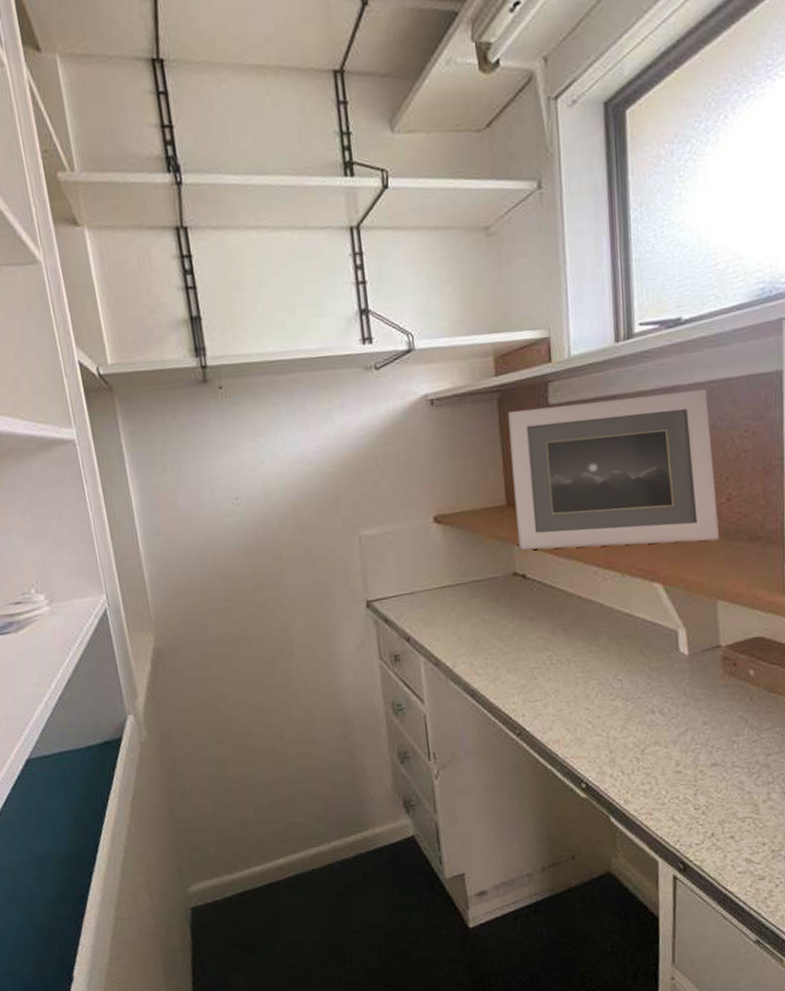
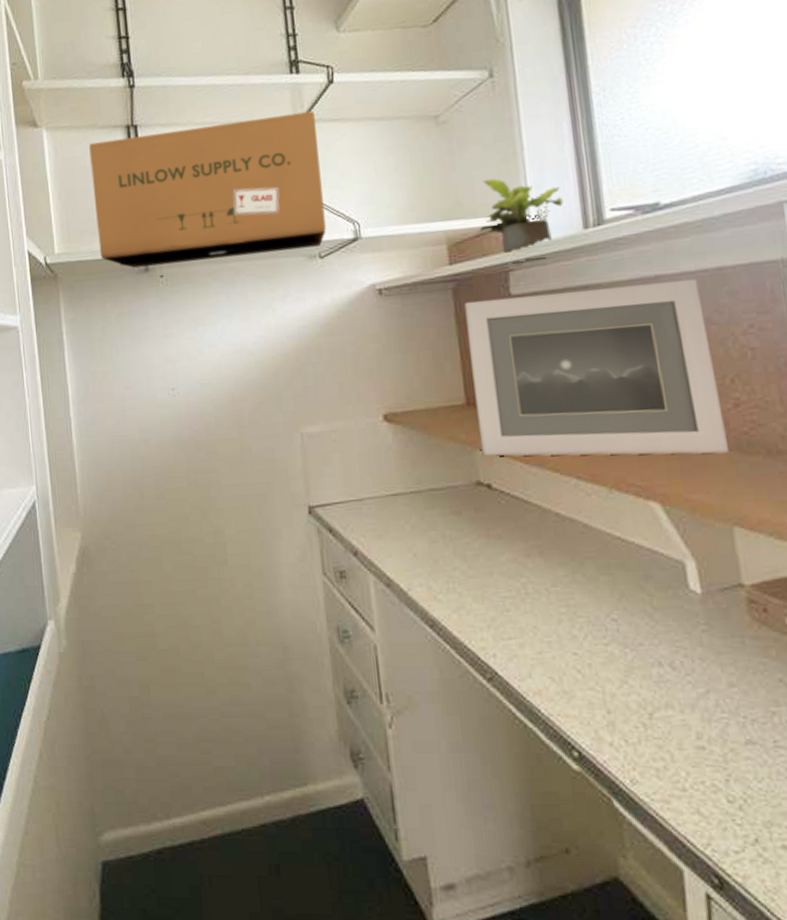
box: none [136,217,382,379] -> present [89,111,327,268]
potted plant: none [523,292,599,375] -> present [479,178,564,264]

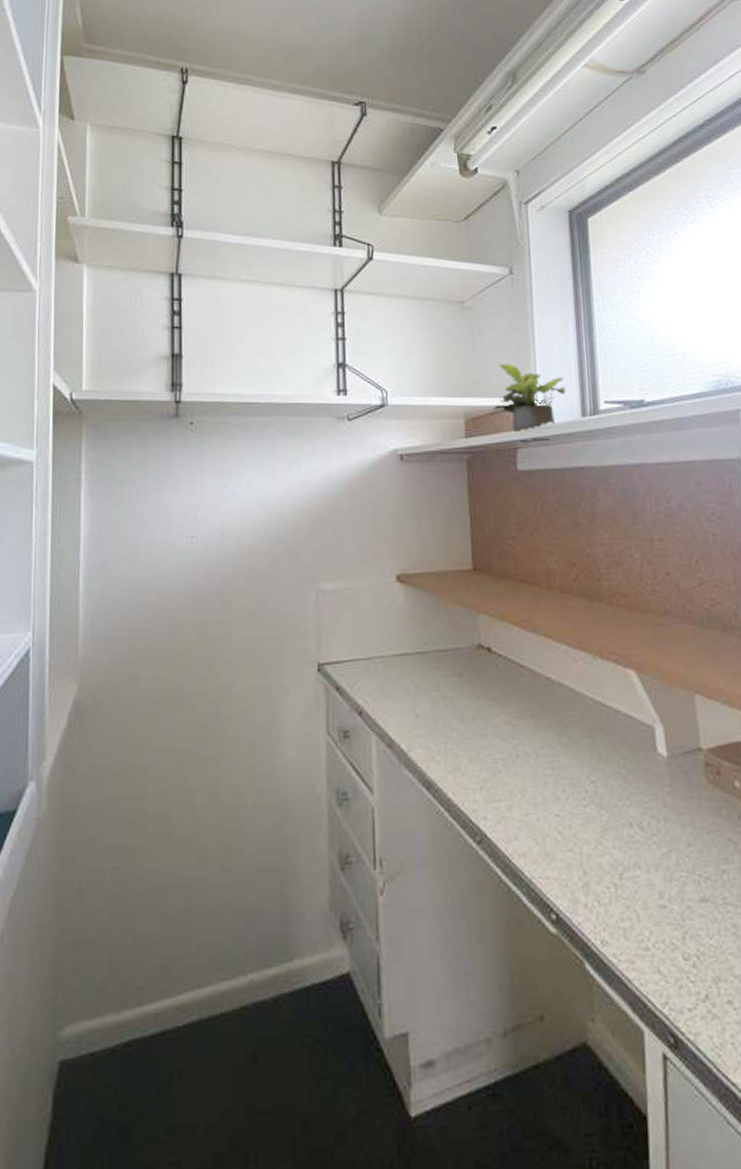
box: present [89,111,327,268] -> none [129,283,356,412]
picture frame: present [464,278,730,457] -> none [477,469,694,627]

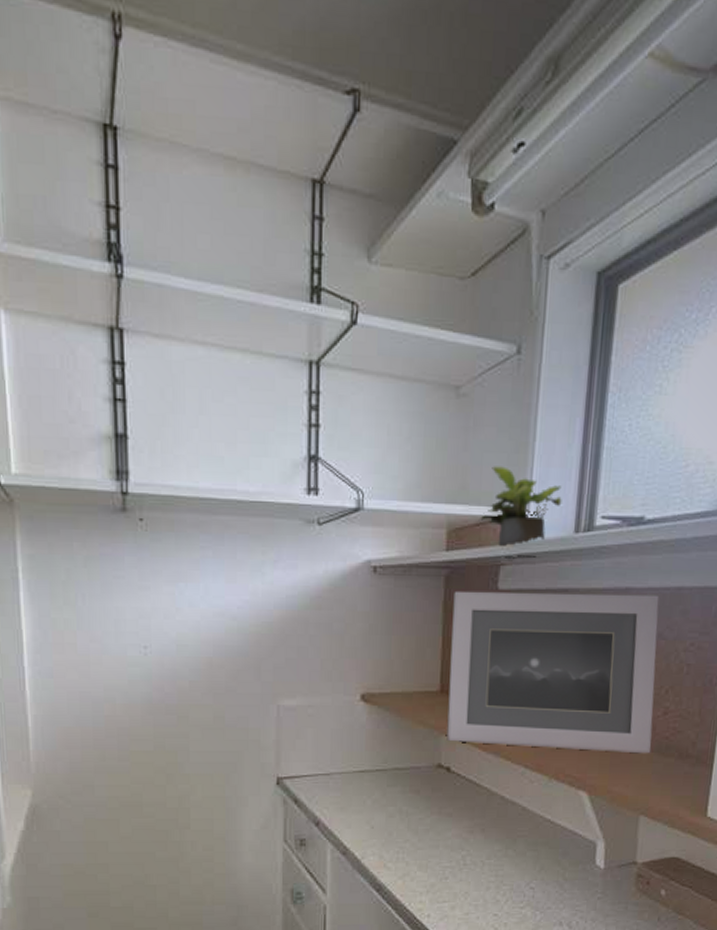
picture frame: none [477,469,694,627] -> present [446,590,660,754]

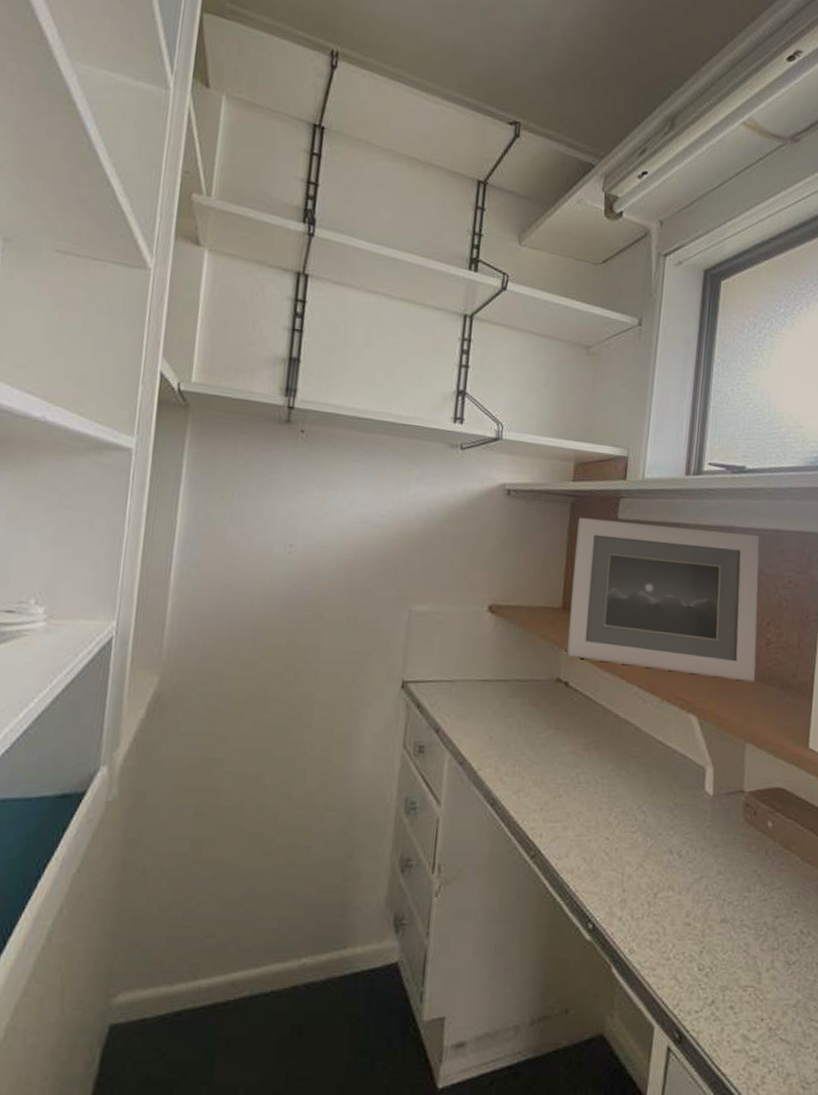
potted plant: present [480,466,562,559] -> none [603,413,675,494]

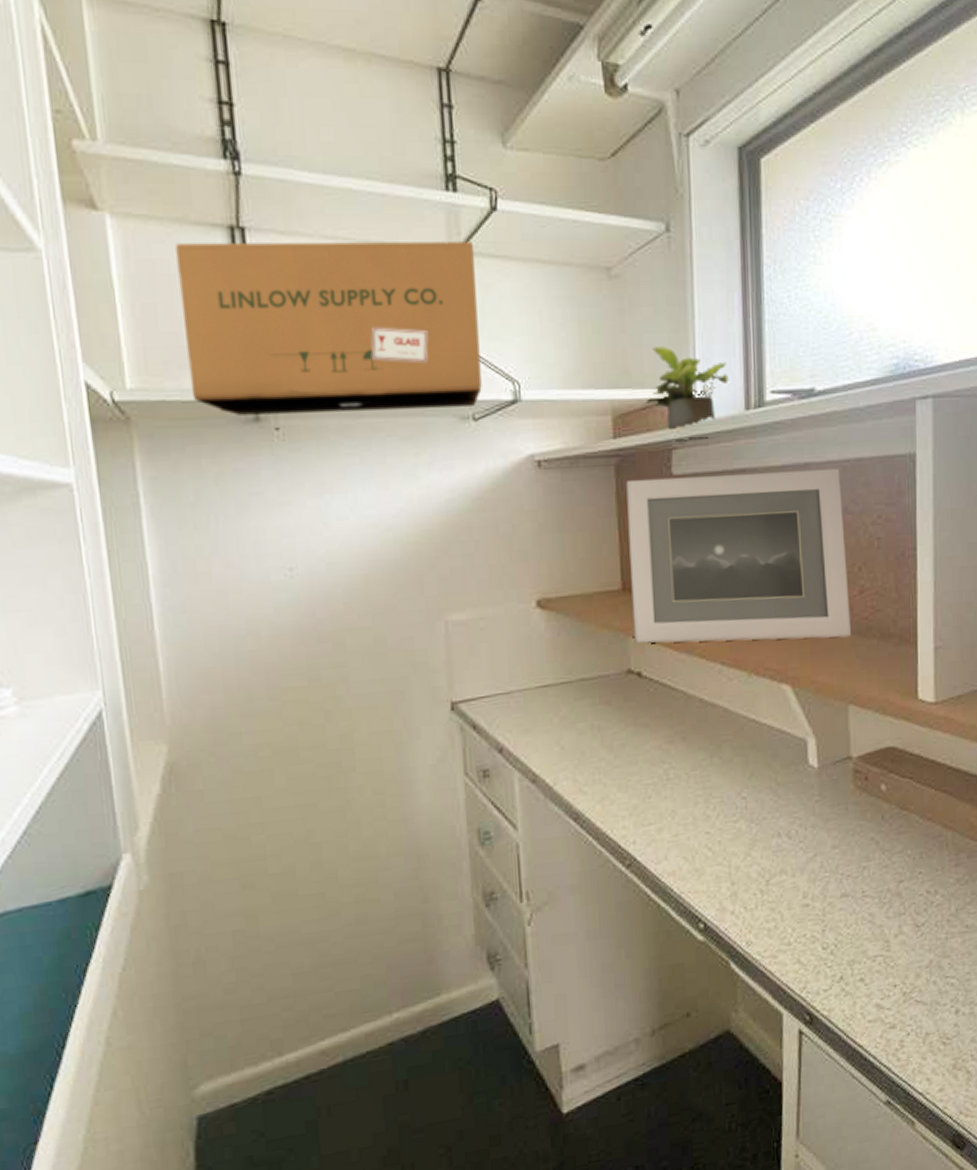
box: none [241,279,483,438] -> present [175,242,482,415]
potted plant: none [603,413,675,494] -> present [645,346,729,442]

